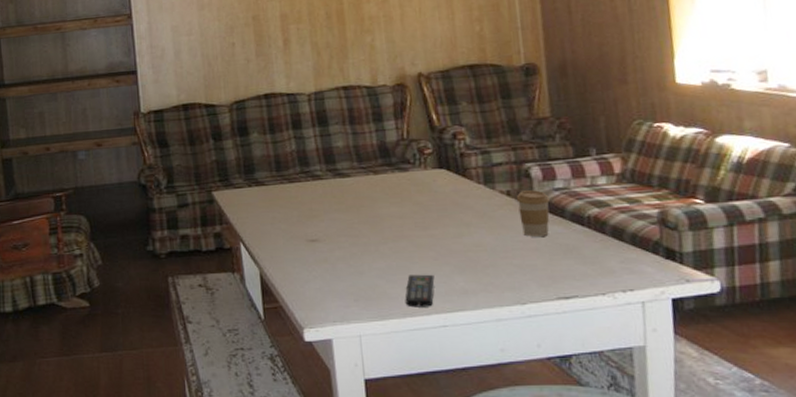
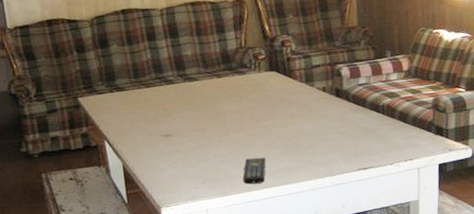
coffee cup: present [516,190,550,237] -> none [329,86,355,123]

